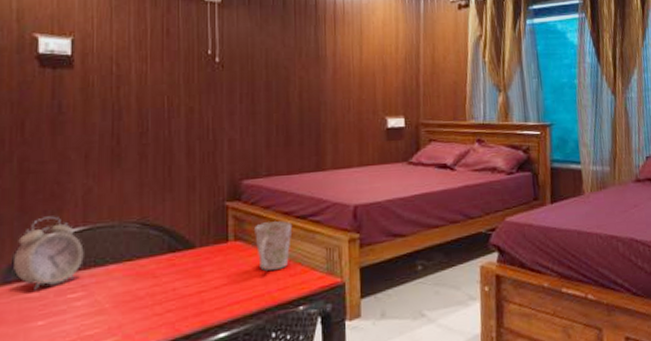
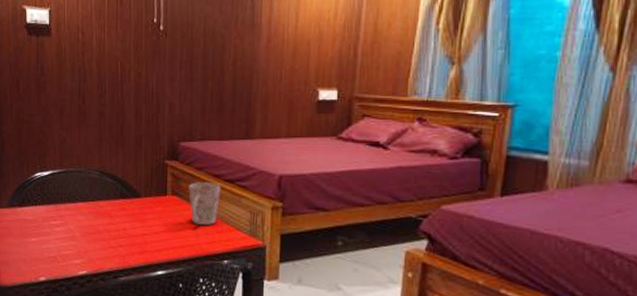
alarm clock: present [12,216,84,291] -> none [15,158,61,215]

